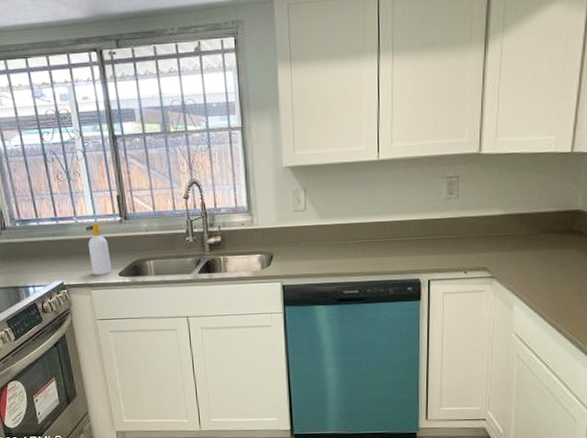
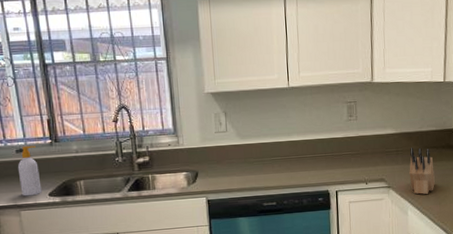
knife block: none [518,232,551,287] -> present [409,148,435,195]

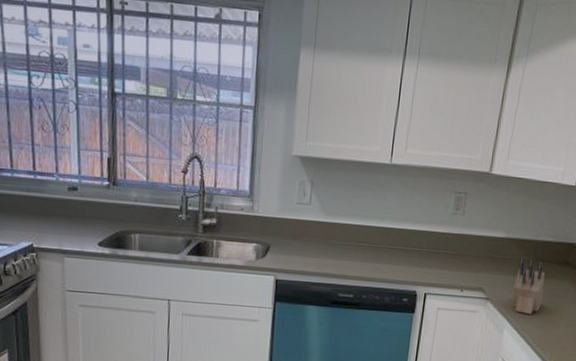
soap bottle: present [17,145,42,196] -> none [67,184,91,243]

